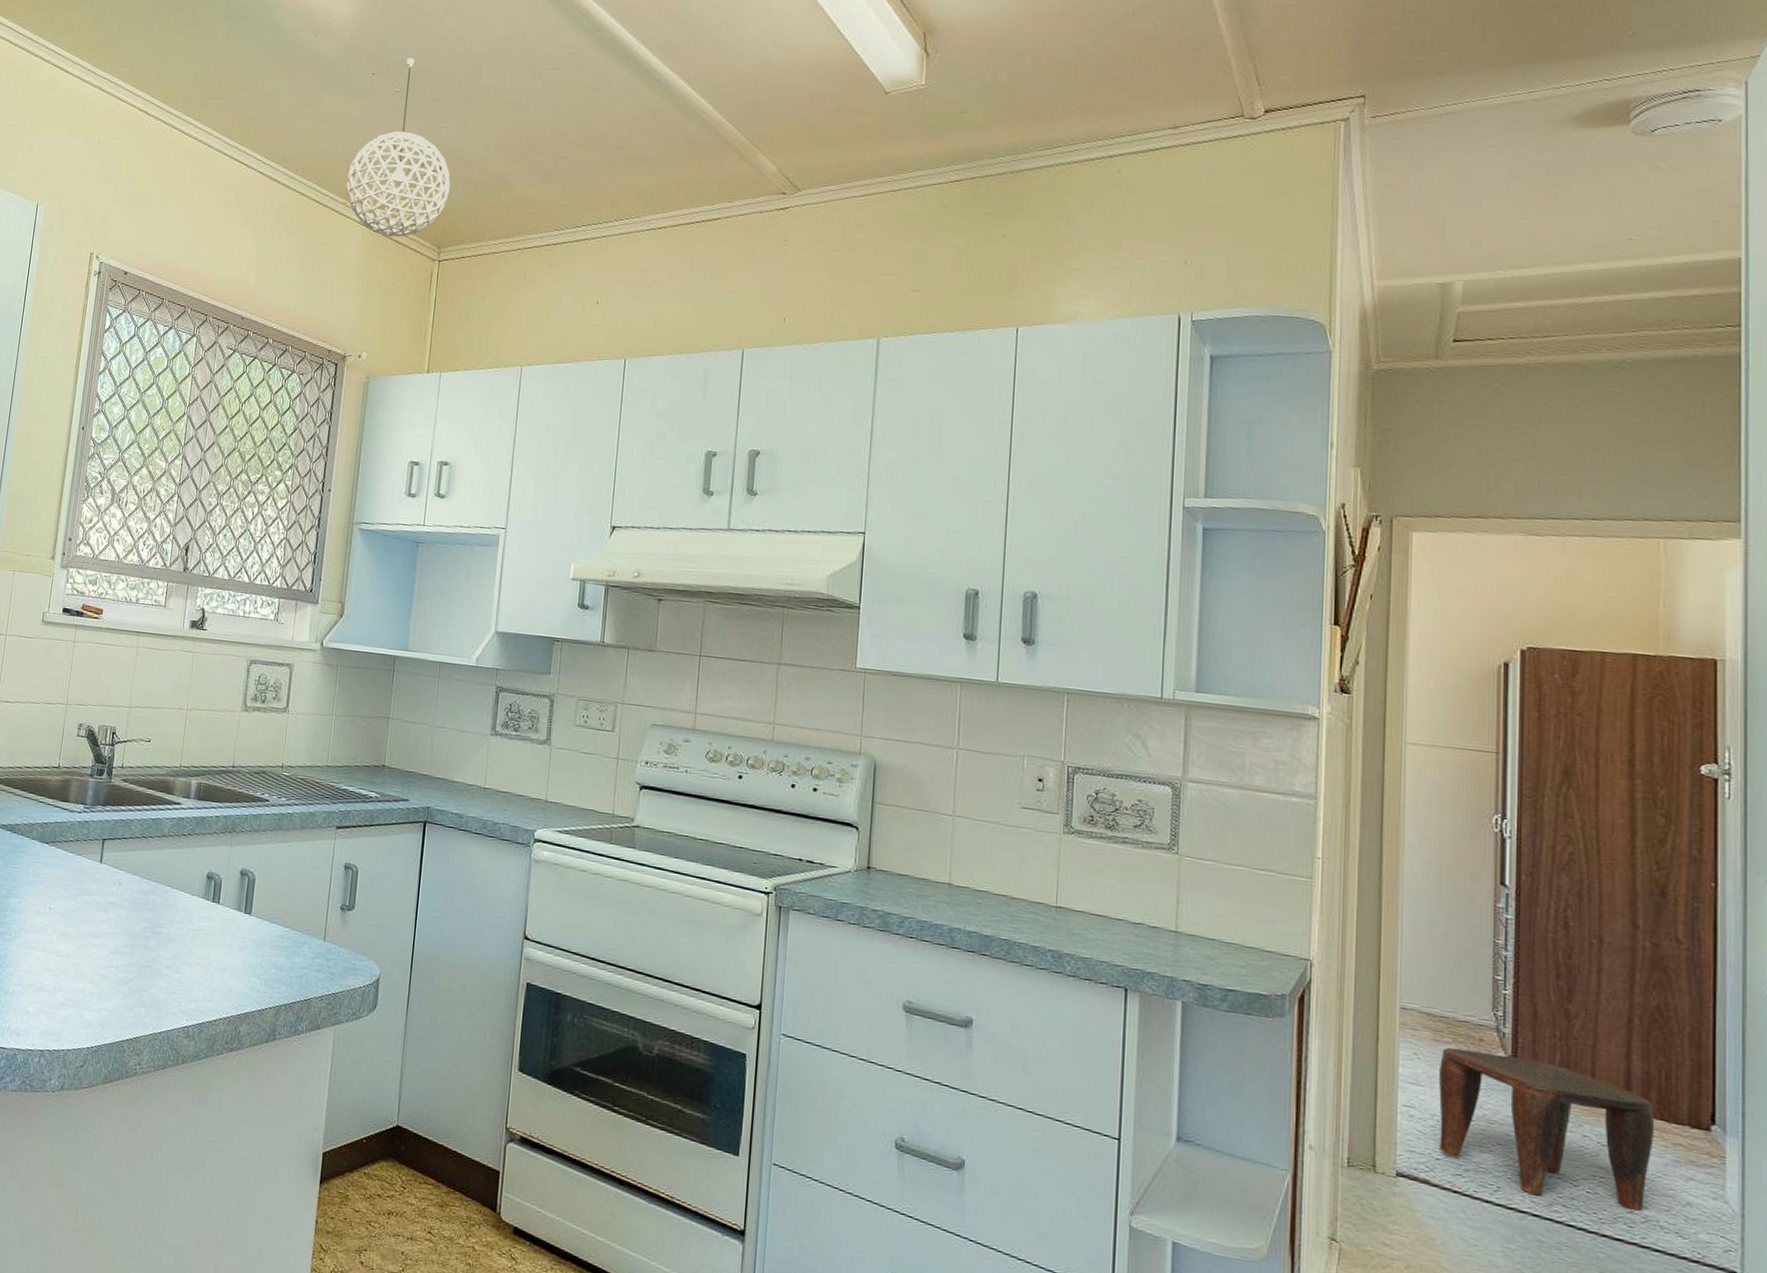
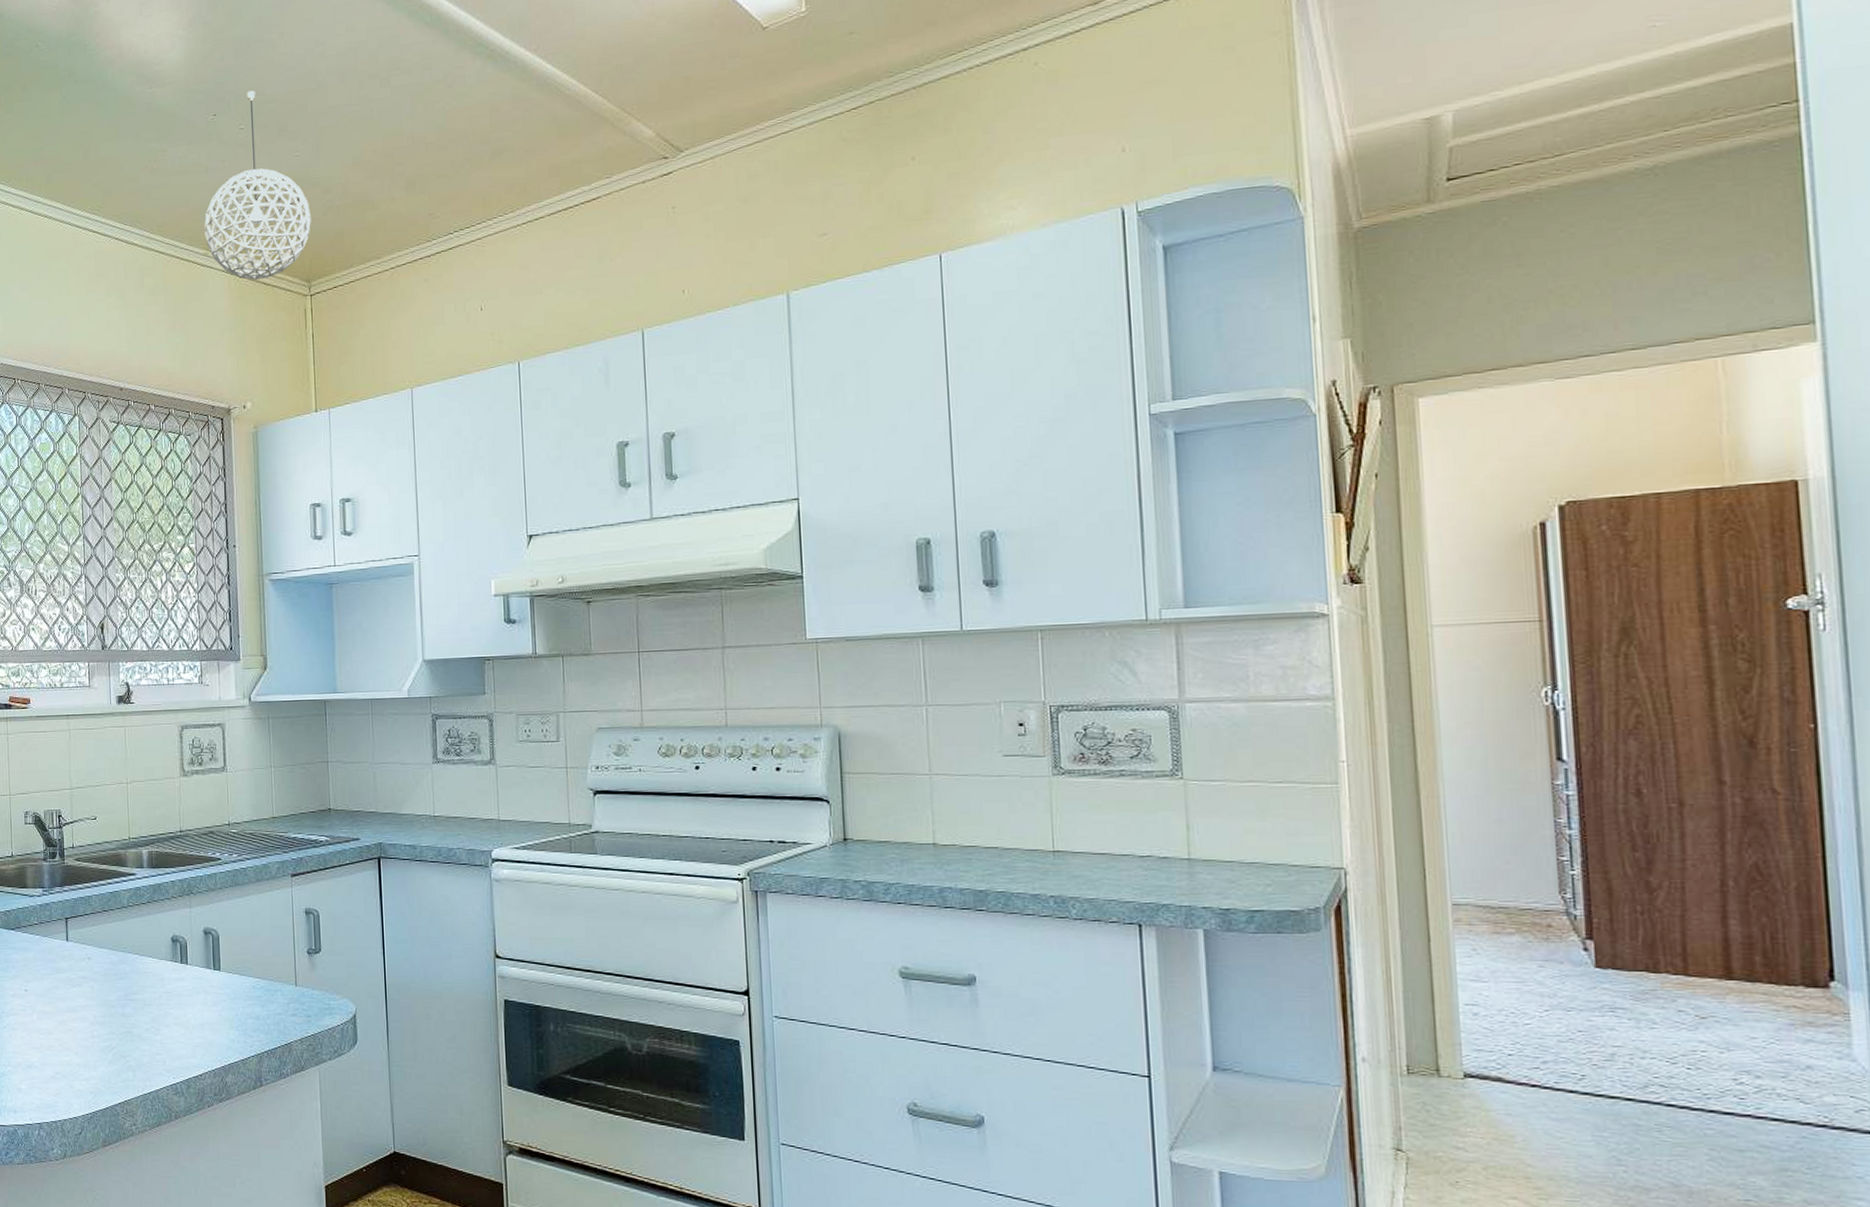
stool: present [1439,1047,1655,1212] -> none [1503,938,1763,1082]

